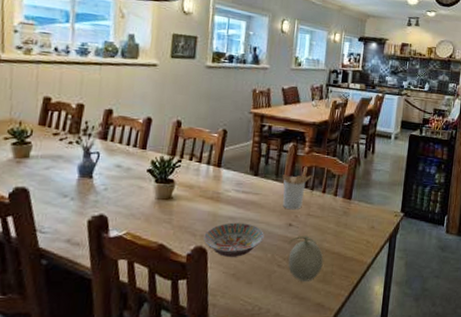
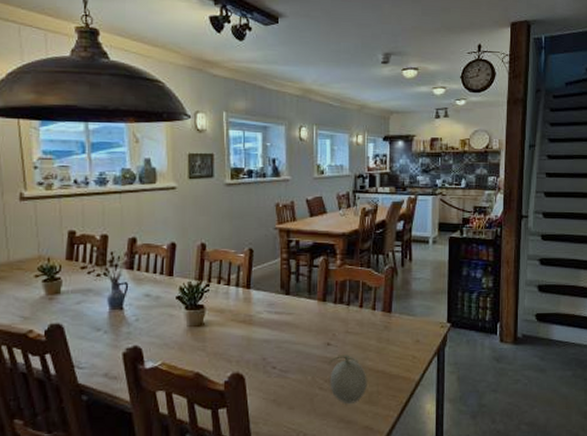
bowl: present [203,222,264,257] -> none [240,345,302,382]
utensil holder: present [282,166,313,210] -> none [315,281,347,328]

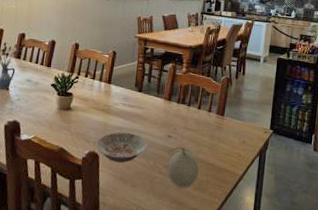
bowl: none [240,345,302,382] -> present [96,132,147,163]

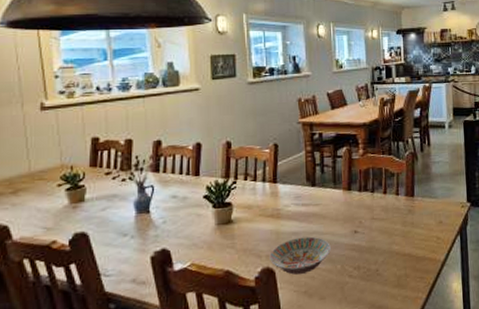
fruit: present [167,146,199,188] -> none [357,240,395,289]

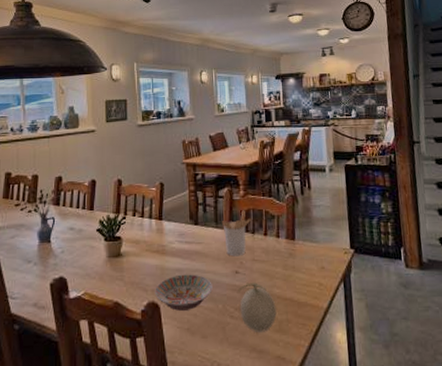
utensil holder: none [340,169,371,217] -> present [221,210,252,257]
fruit: none [357,240,395,289] -> present [238,282,277,332]

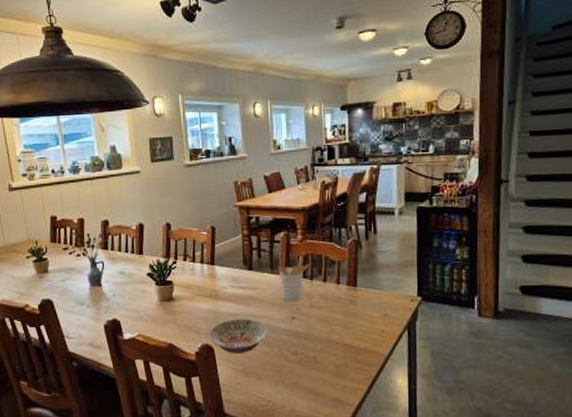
fruit: present [238,282,277,332] -> none [294,328,335,376]

